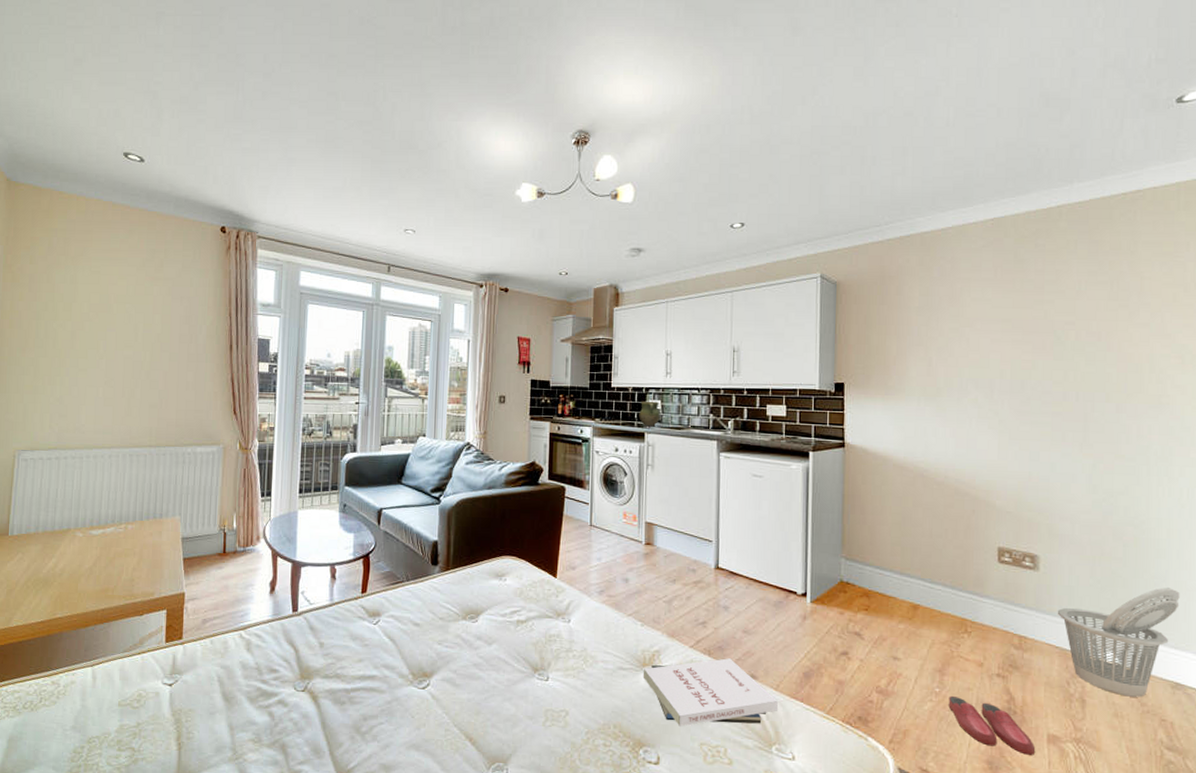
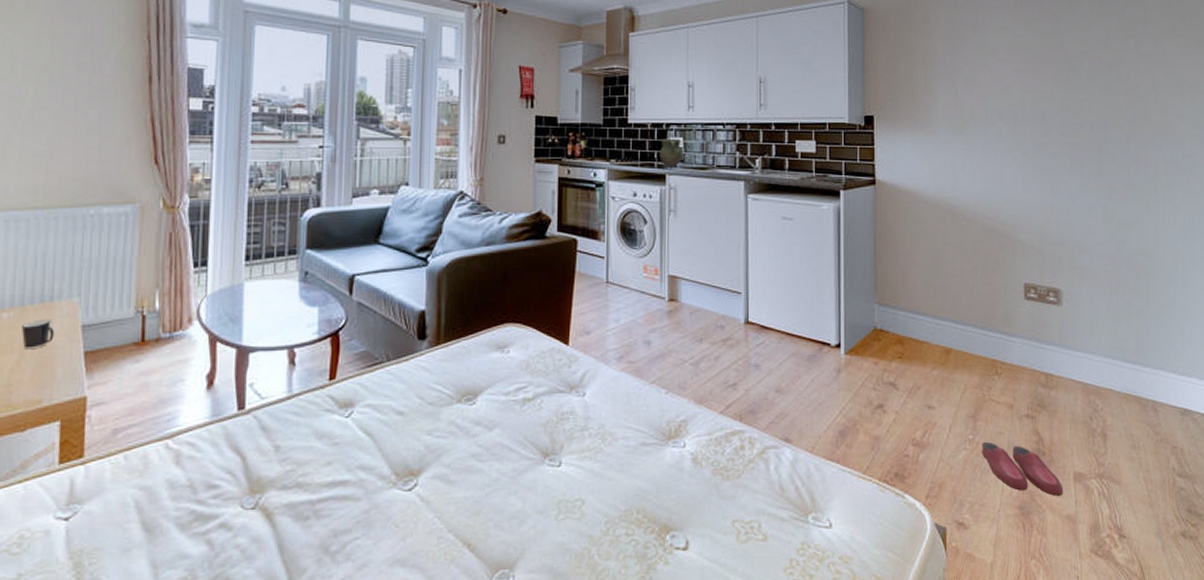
mug: none [140,531,163,554] -> present [20,318,54,350]
books: present [642,658,778,727] -> none [668,422,813,504]
laundry basket: present [1058,587,1180,697] -> none [1080,315,1185,427]

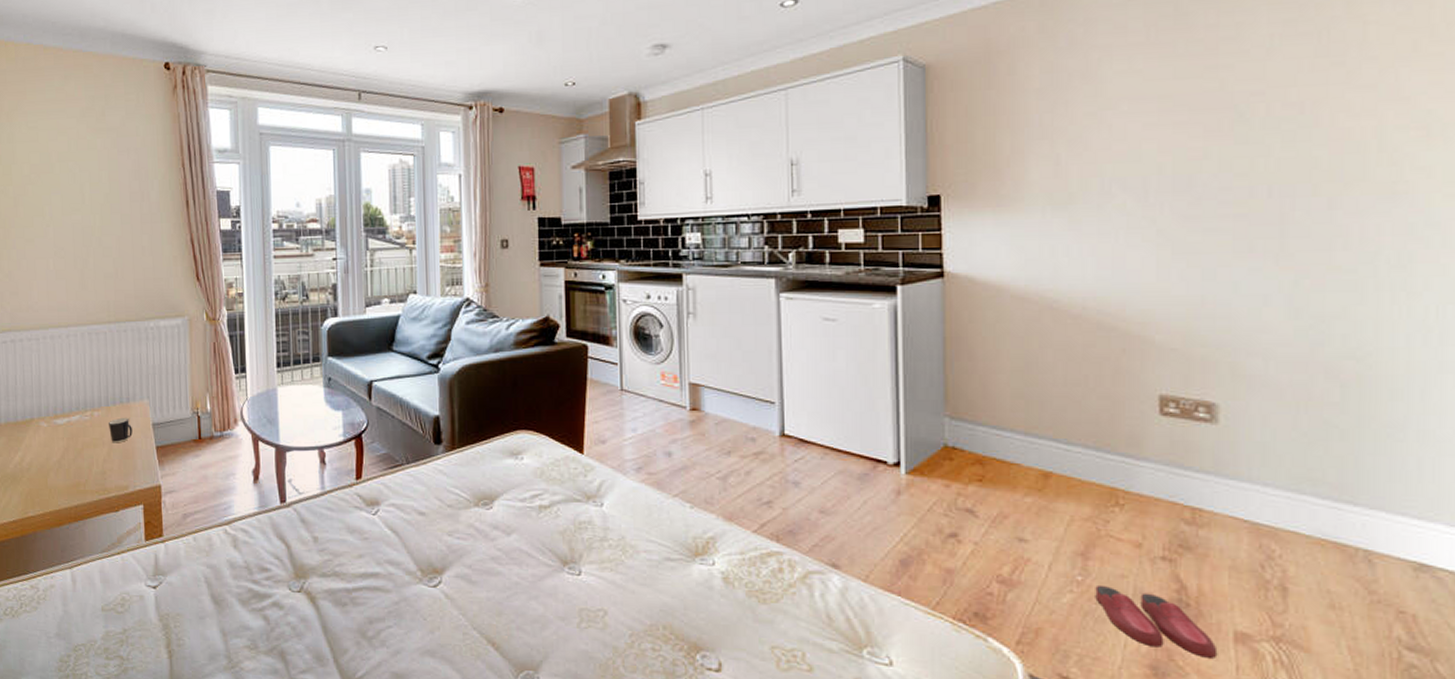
ceramic jug: present [659,138,682,167] -> none [674,234,701,266]

